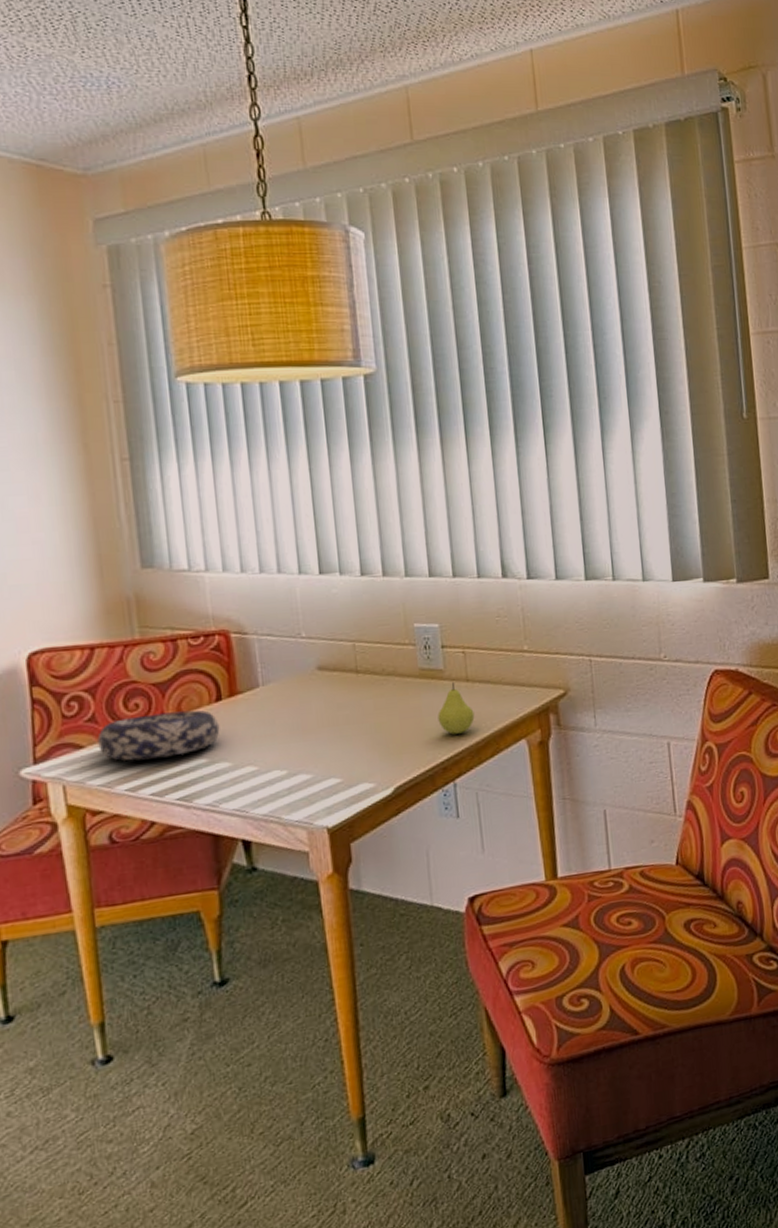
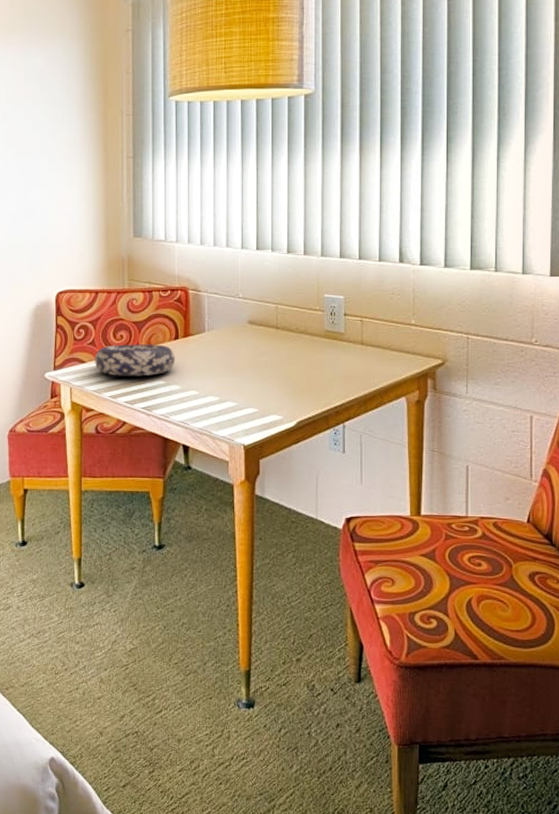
fruit: present [437,681,475,735] -> none [336,343,365,386]

